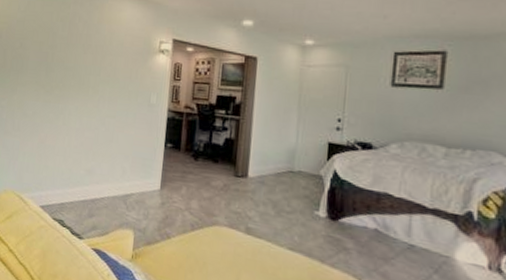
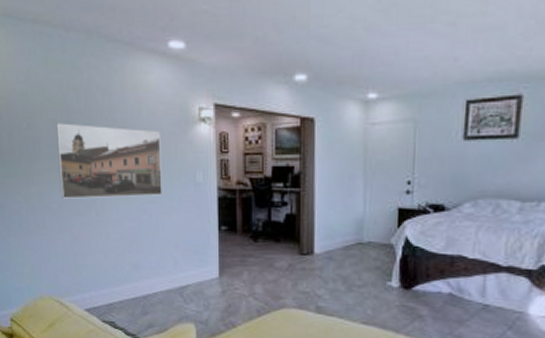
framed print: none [36,45,126,112] -> present [56,123,162,199]

